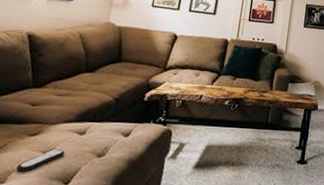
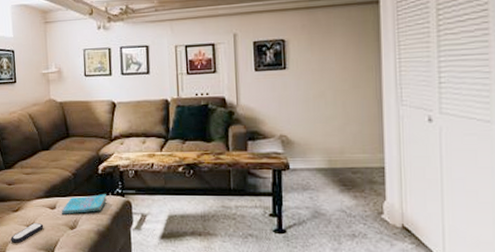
cover: none [90,121,147,141] -> present [61,194,107,214]

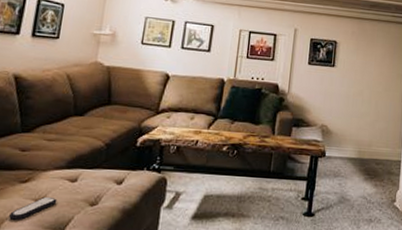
cover: present [61,194,107,214] -> none [82,168,141,189]

